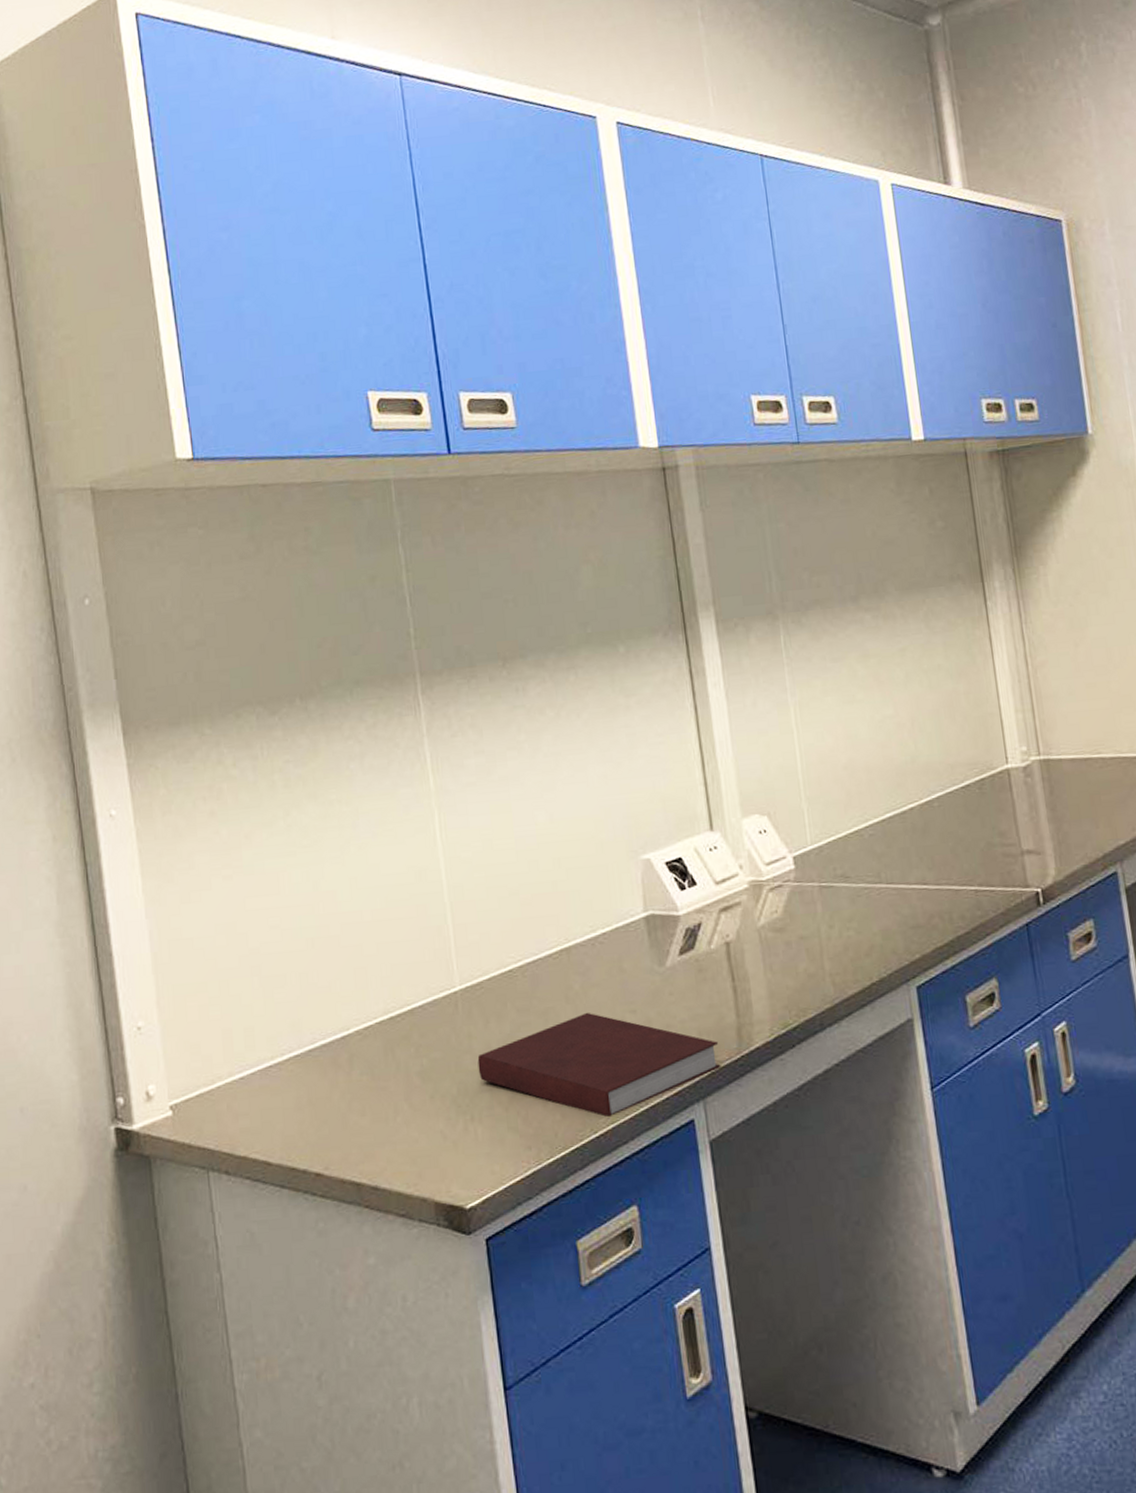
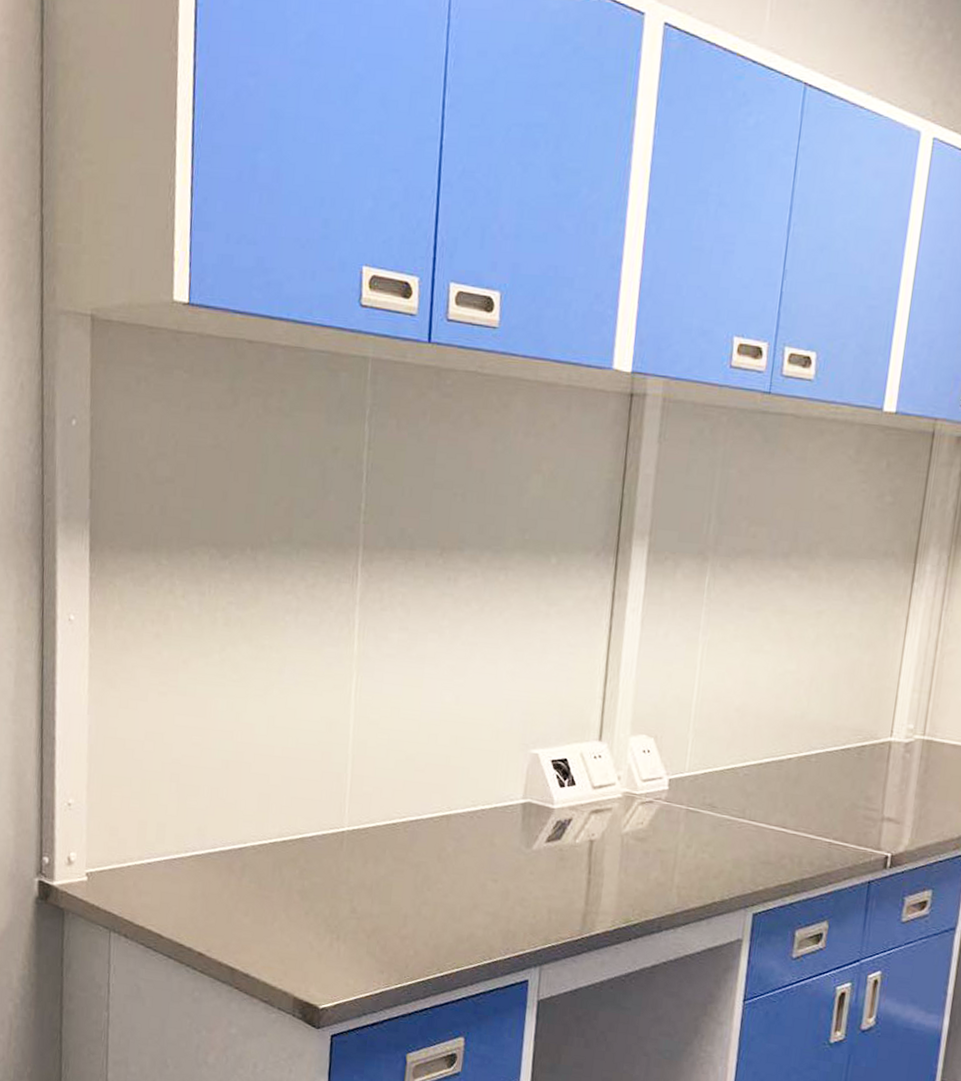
notebook: present [477,1012,721,1118] -> none [350,872,564,963]

